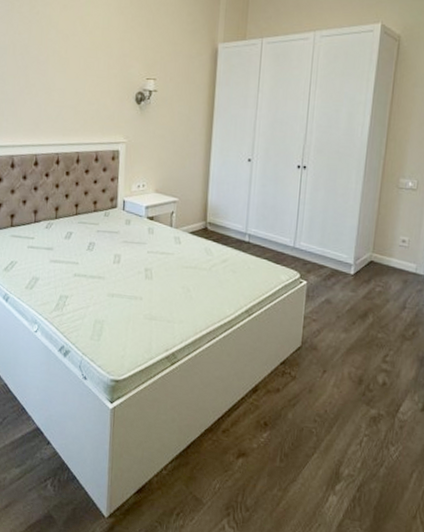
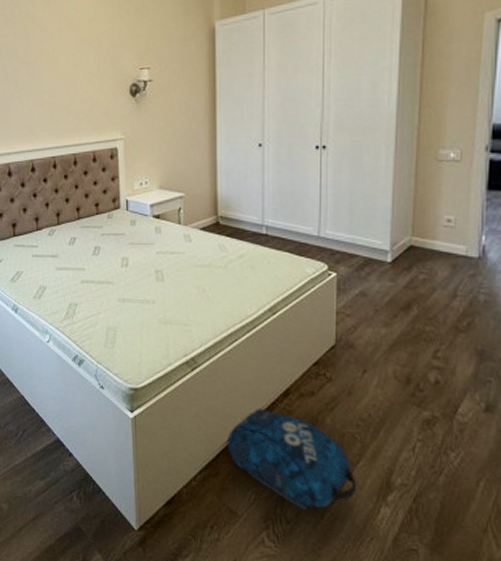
backpack: none [198,402,311,499] -> present [227,408,357,511]

